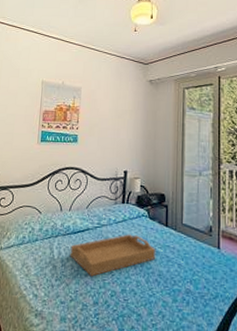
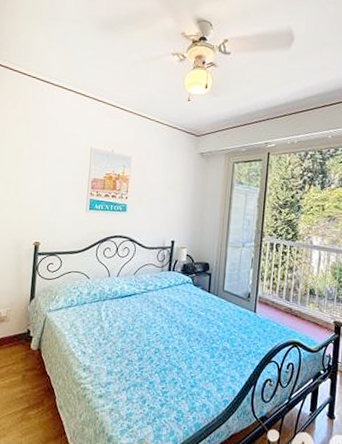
serving tray: present [70,234,156,277] -> none [117,299,198,336]

